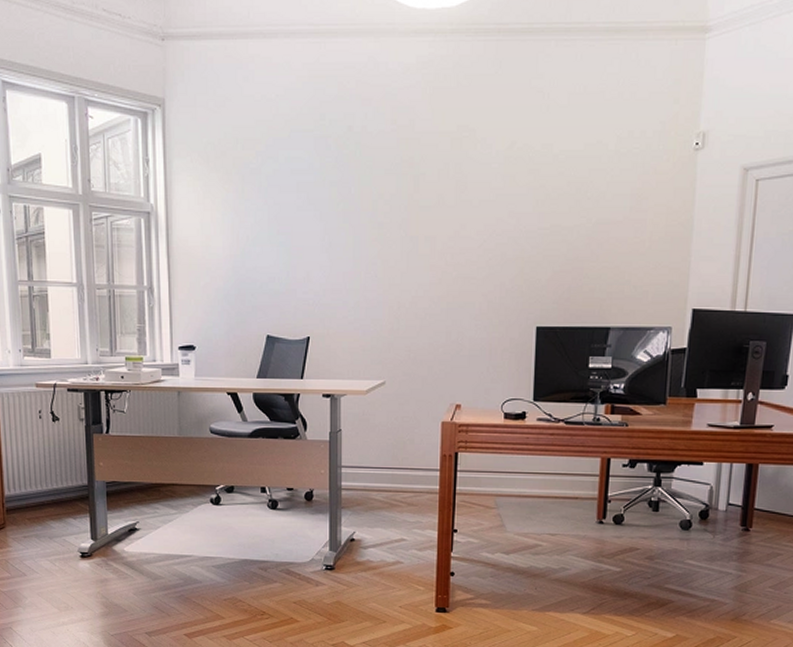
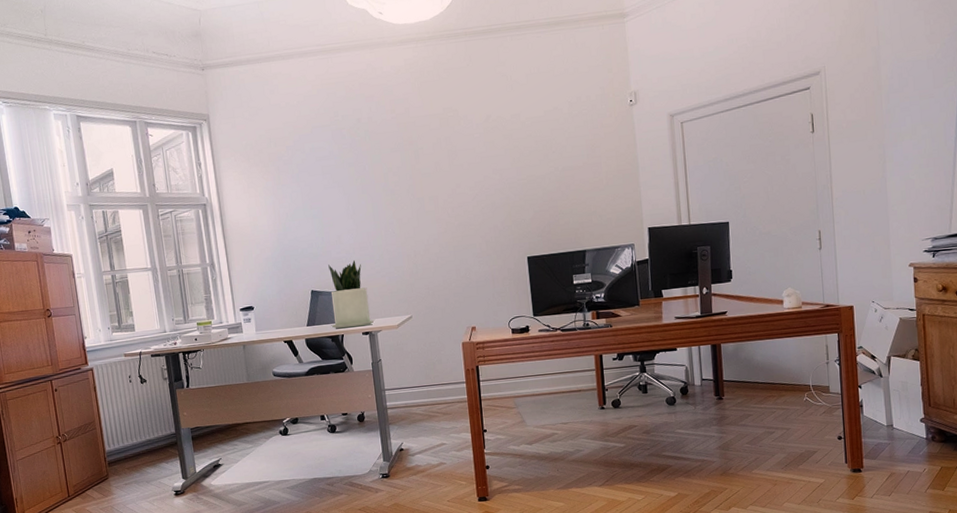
planter: none [286,305,339,387] -> present [328,261,375,329]

